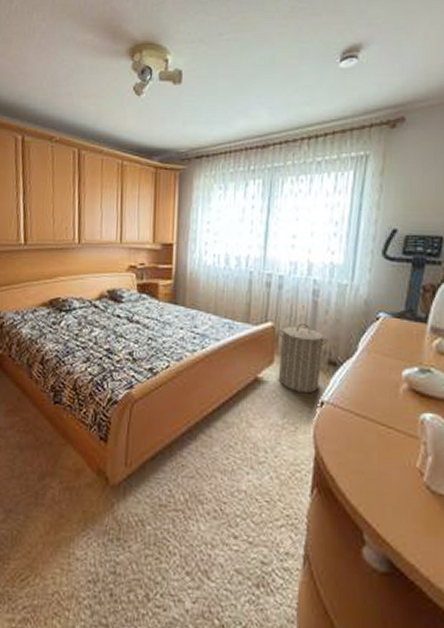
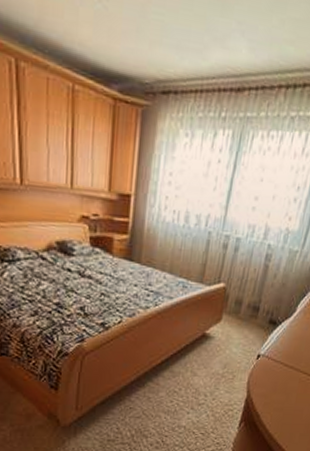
laundry hamper: present [278,324,329,394] -> none [223,286,273,348]

